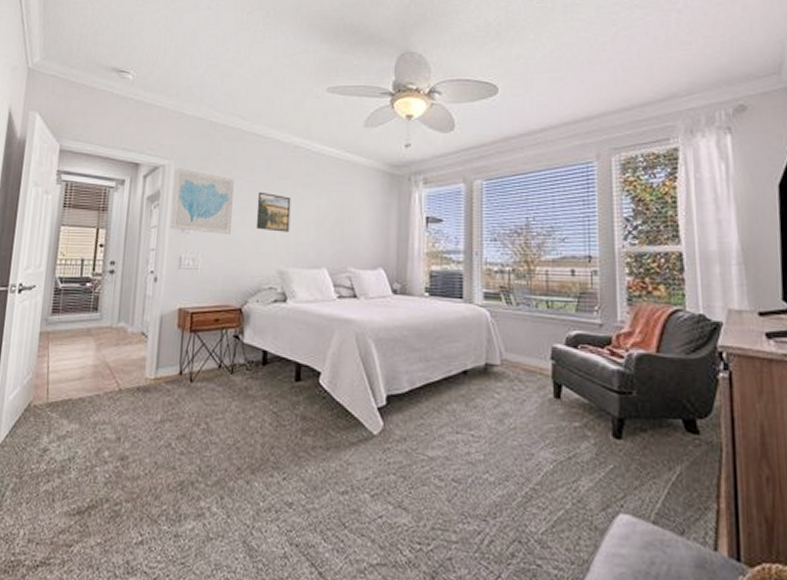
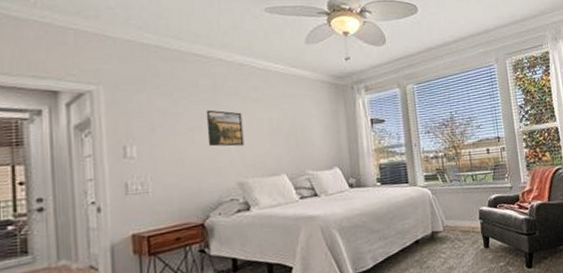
wall art: present [170,167,234,234] -> none [105,92,182,157]

